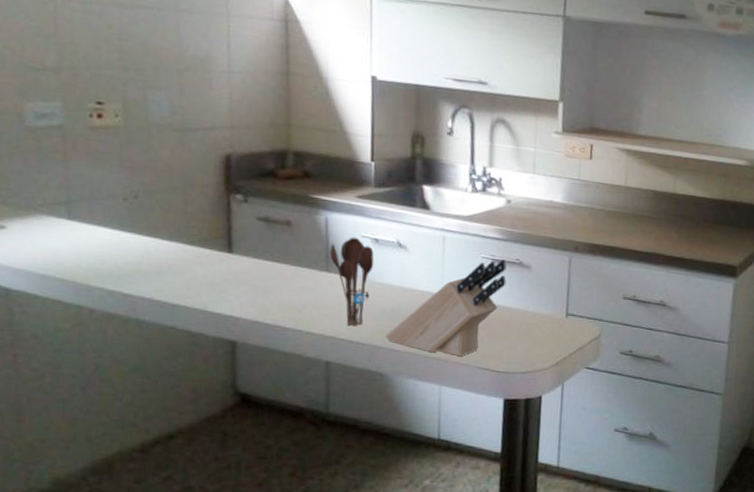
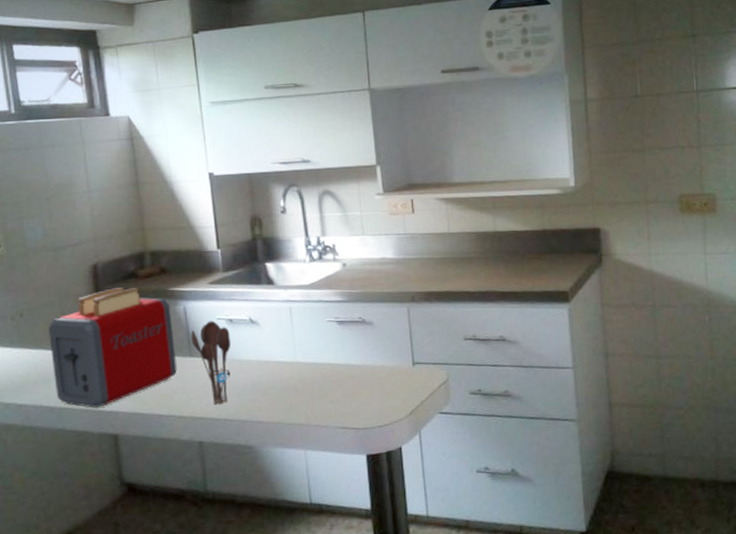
toaster: none [166,184,311,310] -> present [49,287,177,408]
knife block: present [385,259,507,357] -> none [249,320,353,420]

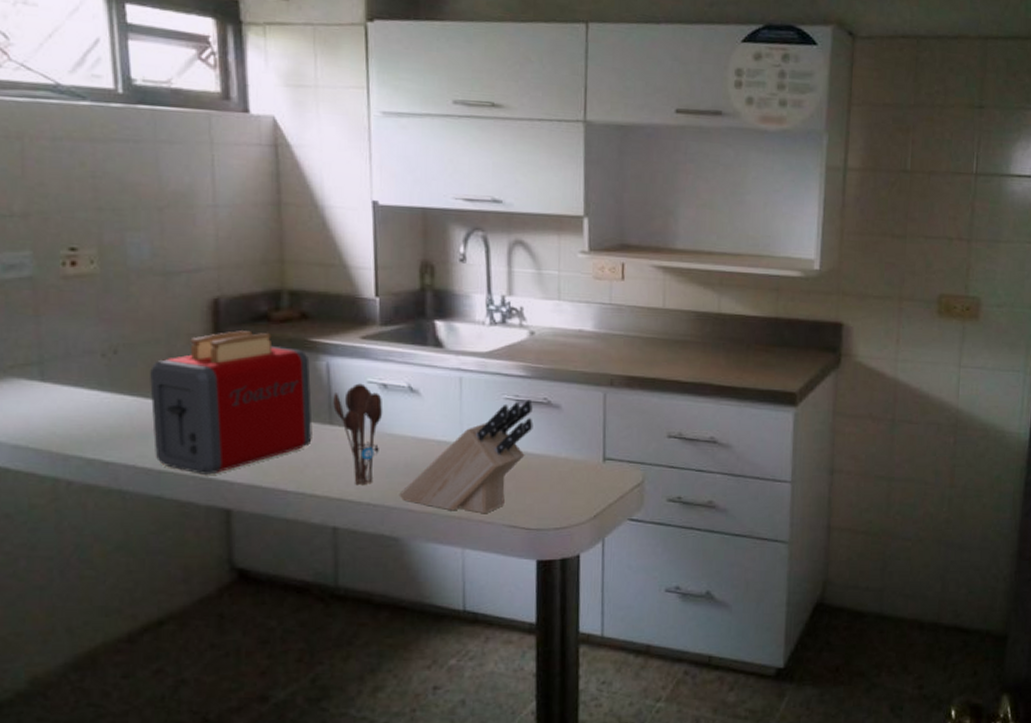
knife block: none [249,320,353,420] -> present [399,400,533,514]

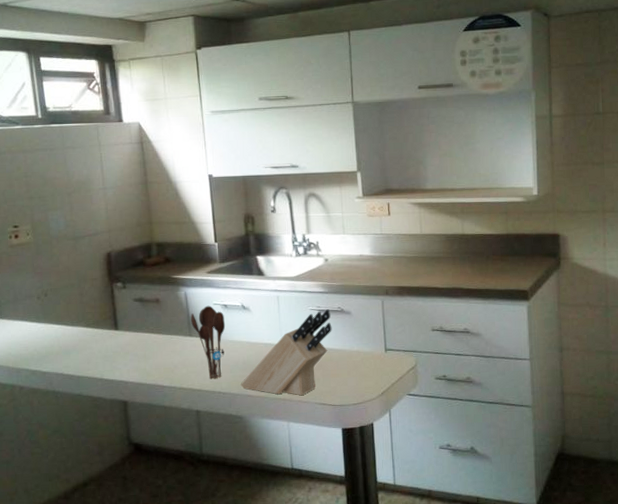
toaster: present [150,330,313,475] -> none [69,274,178,377]

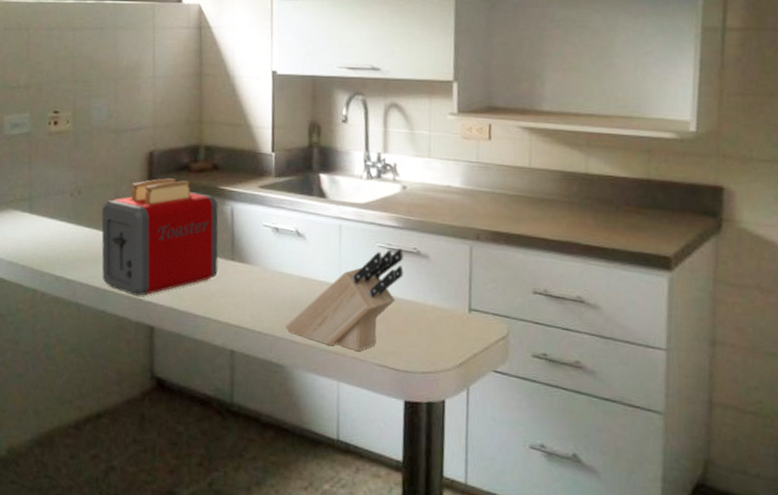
toaster: none [69,274,178,377] -> present [101,178,219,296]
utensil holder: present [191,305,226,380] -> none [235,226,275,316]

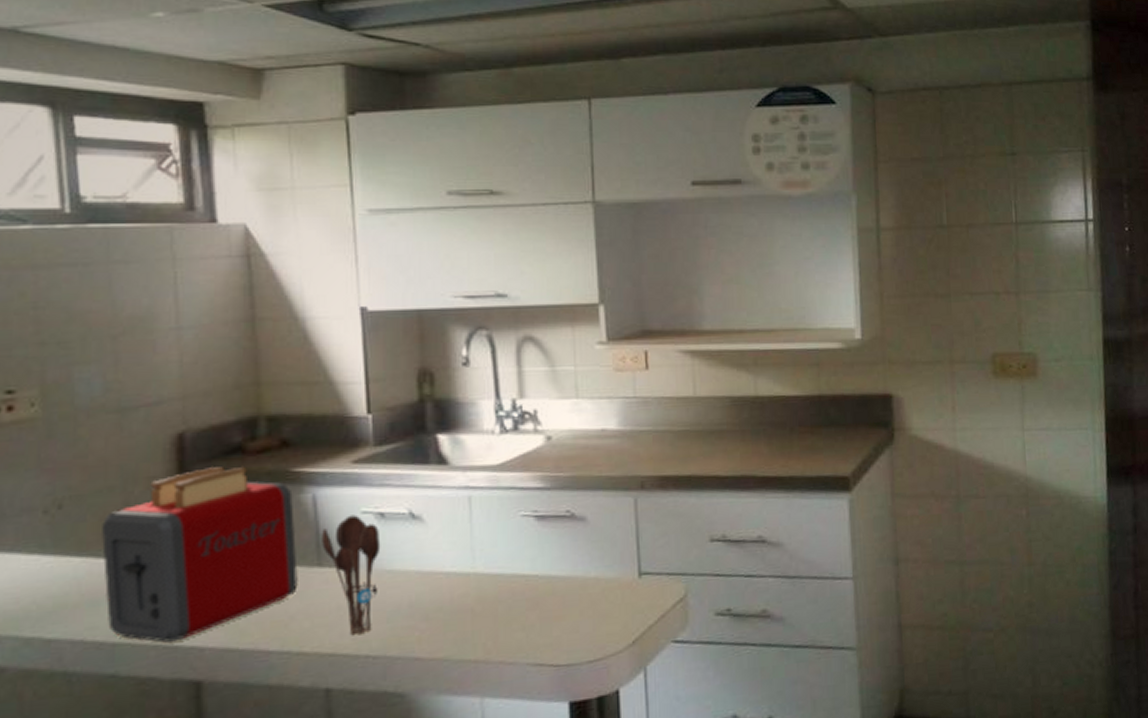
utensil holder: none [235,226,275,316] -> present [322,515,381,636]
knife block: present [285,249,404,352] -> none [403,514,556,654]

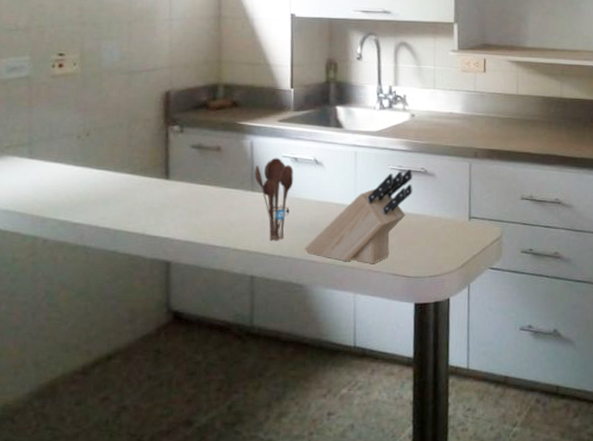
toaster: present [102,467,298,643] -> none [113,116,238,233]
knife block: none [403,514,556,654] -> present [304,169,413,264]

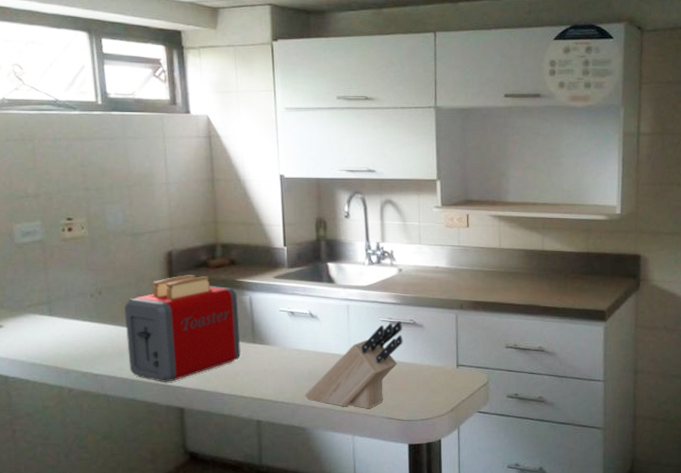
toaster: none [113,116,238,233] -> present [125,275,241,382]
utensil holder: present [255,157,294,241] -> none [255,312,292,389]

